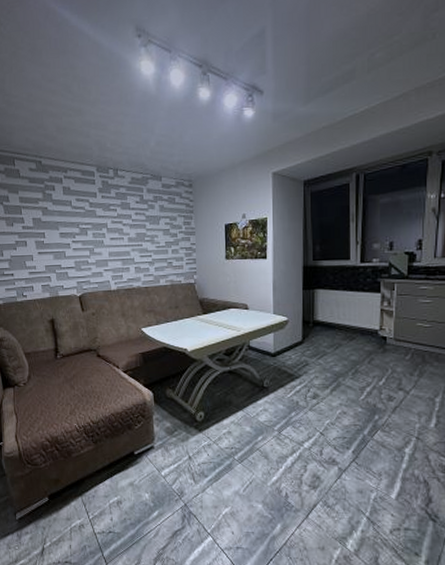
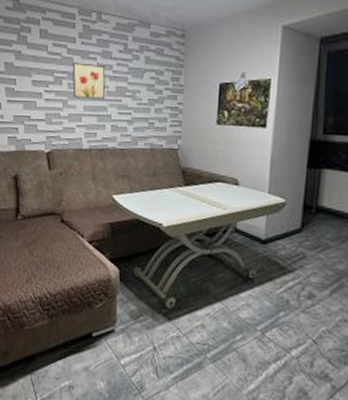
wall art: none [95,214,128,246] -> present [72,63,106,99]

